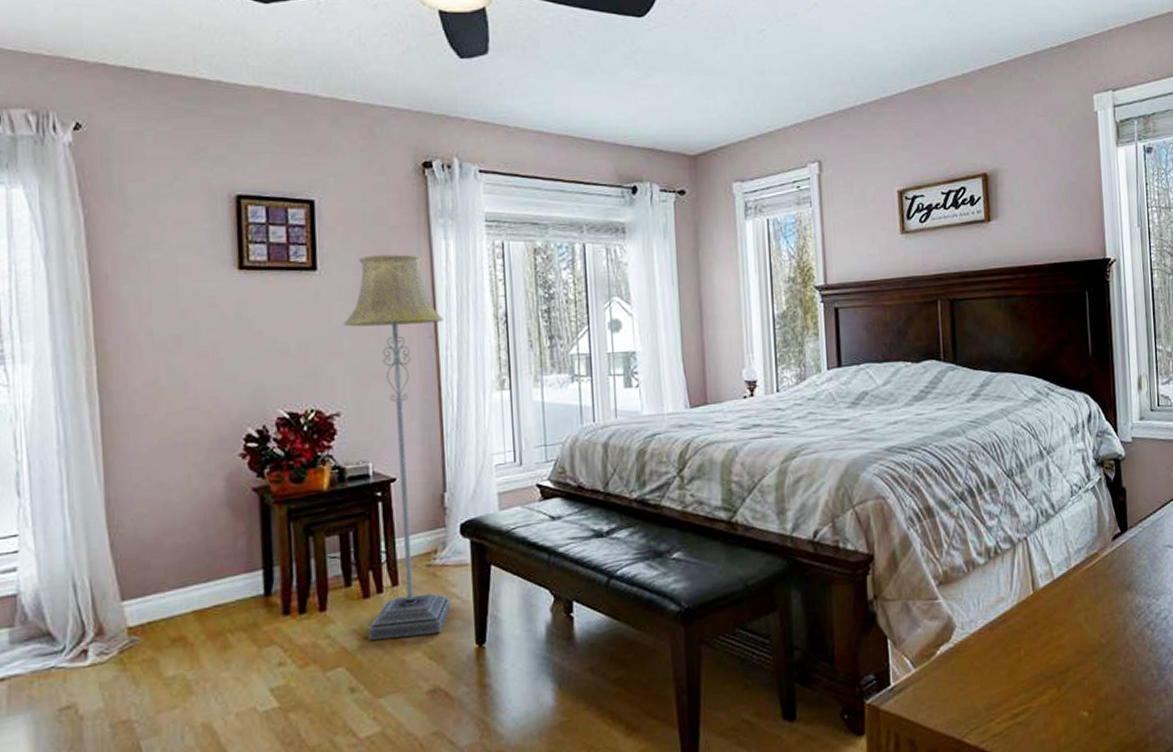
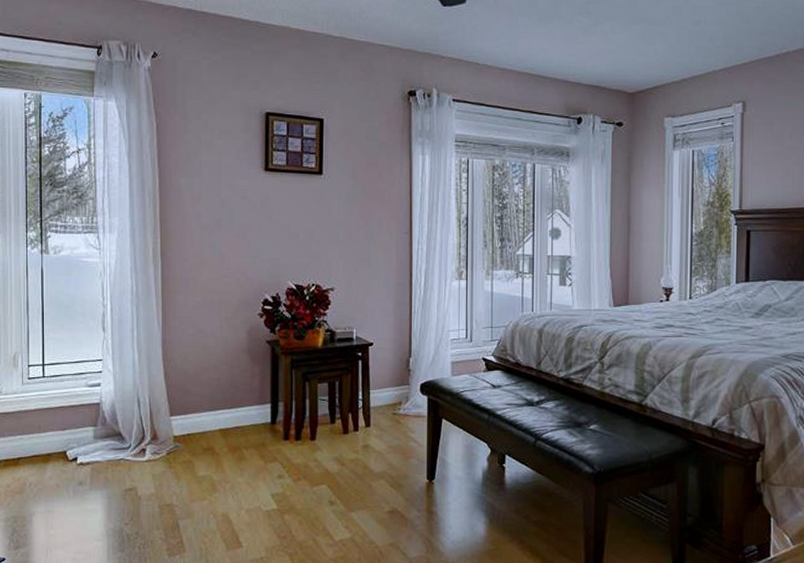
floor lamp: present [343,254,451,640] -> none [340,165,418,468]

